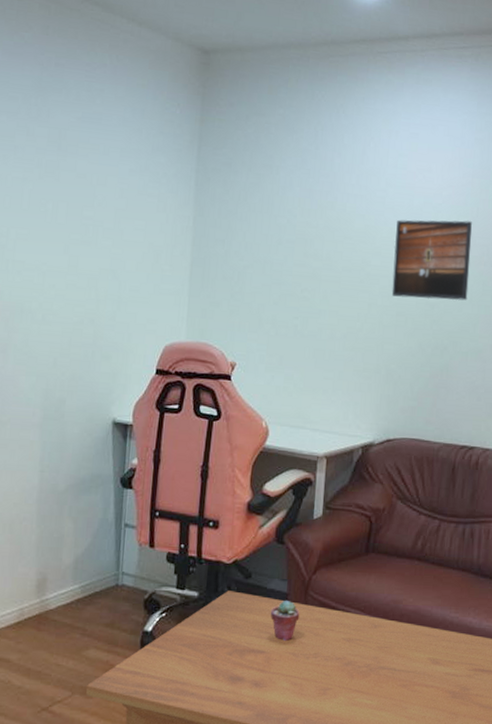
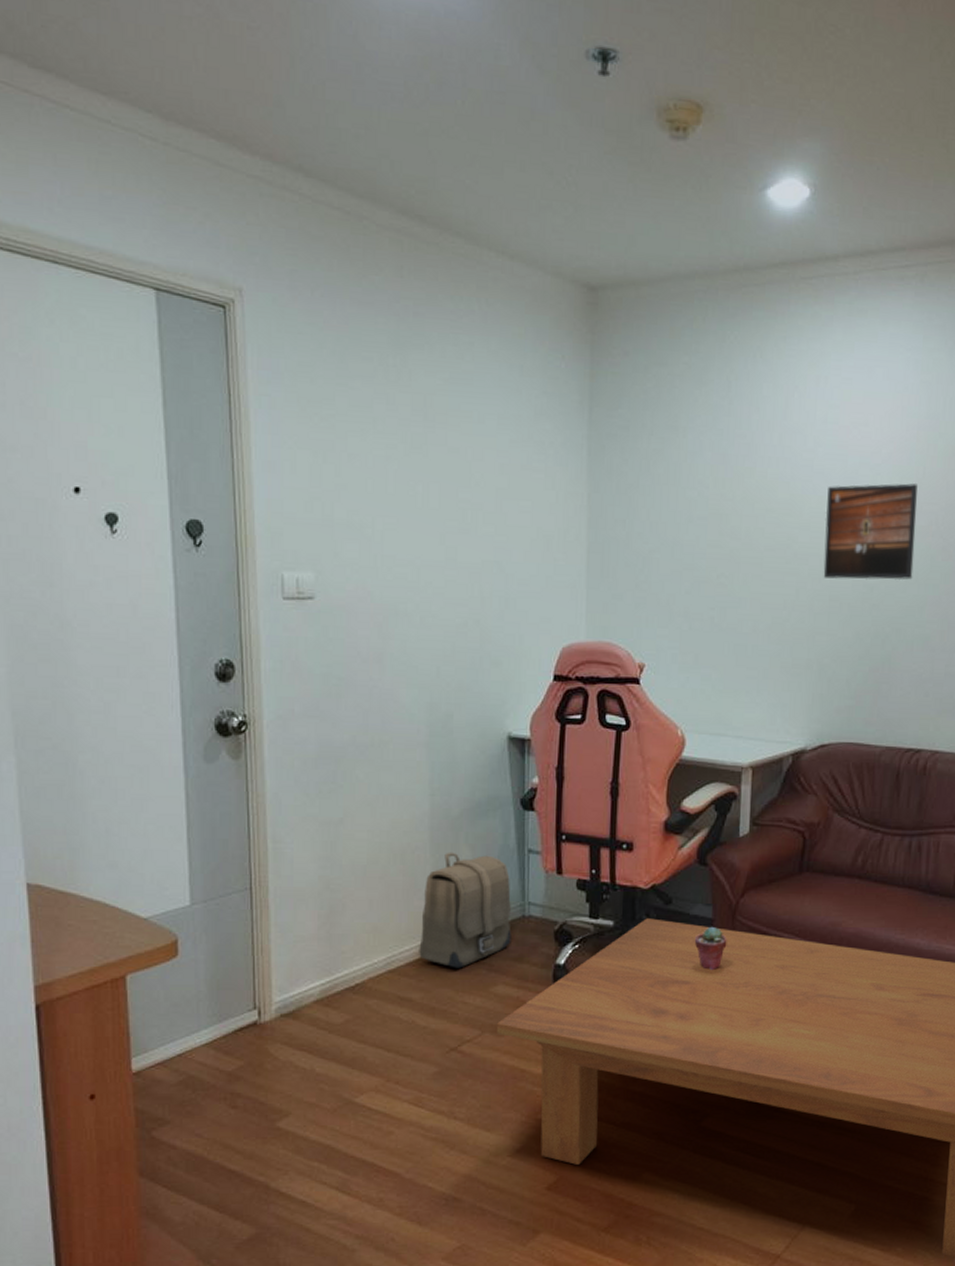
backpack: none [19,523,107,632] -> present [419,852,512,968]

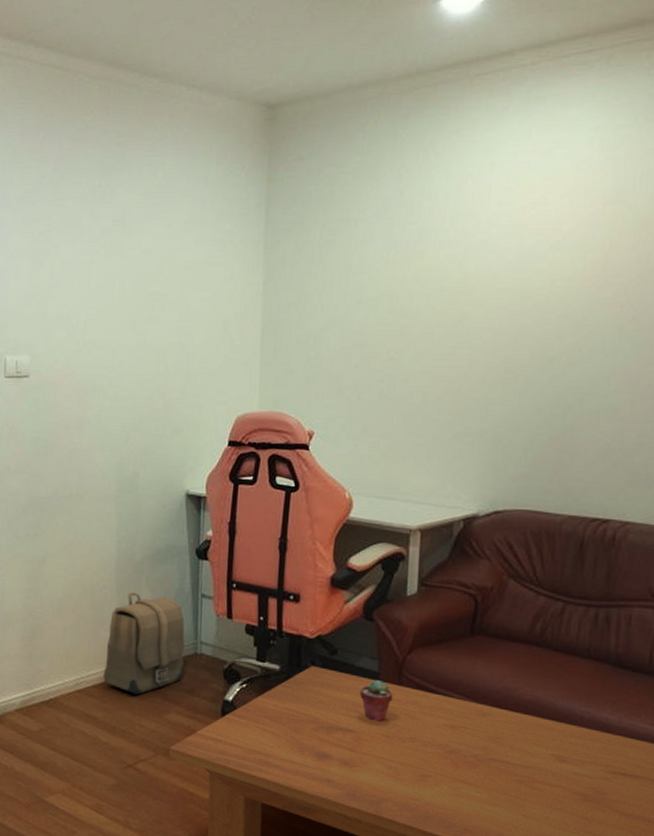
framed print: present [823,483,918,581] -> none [497,257,603,352]

